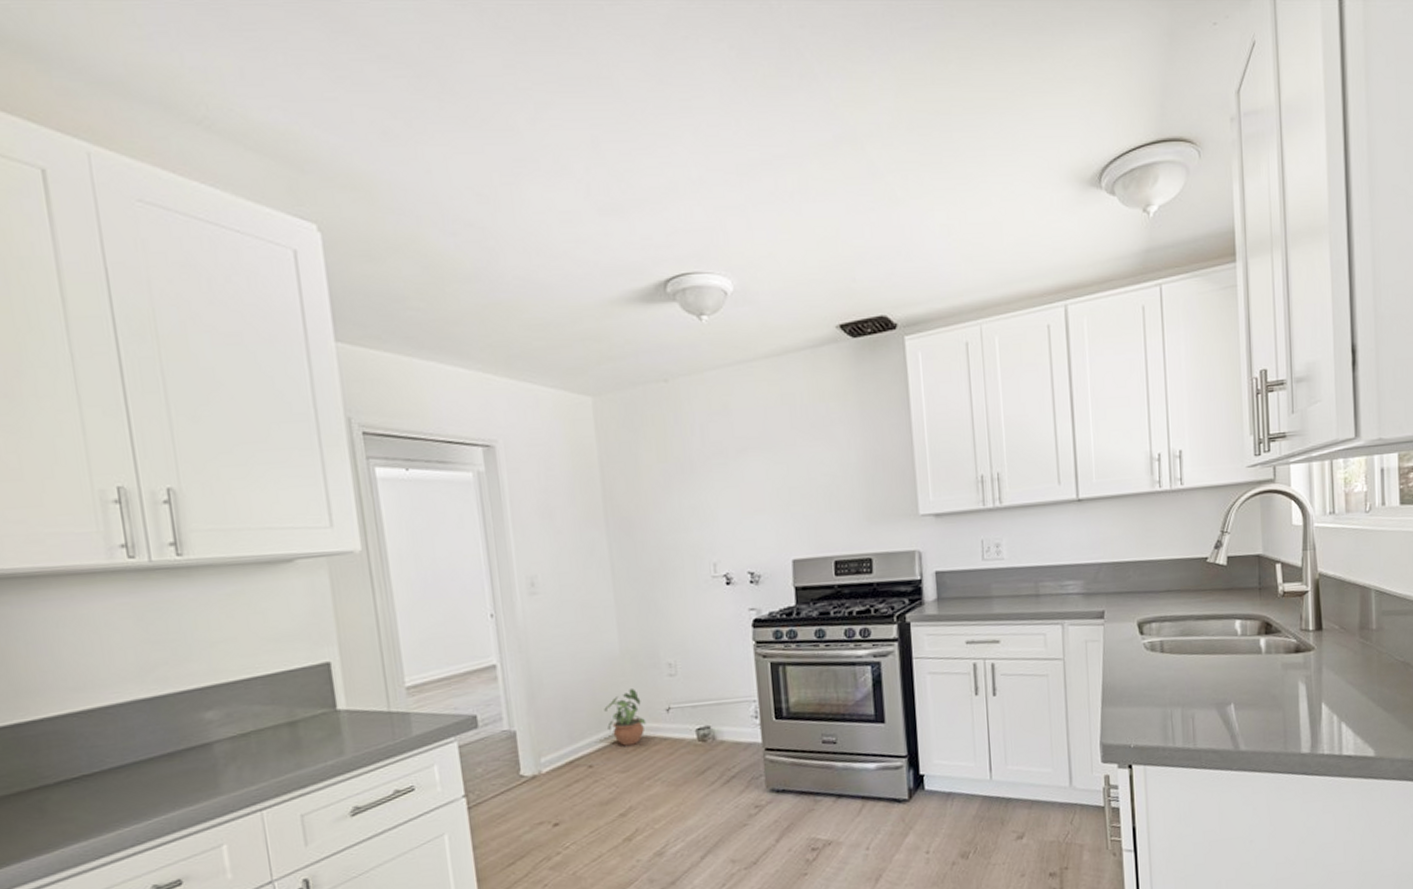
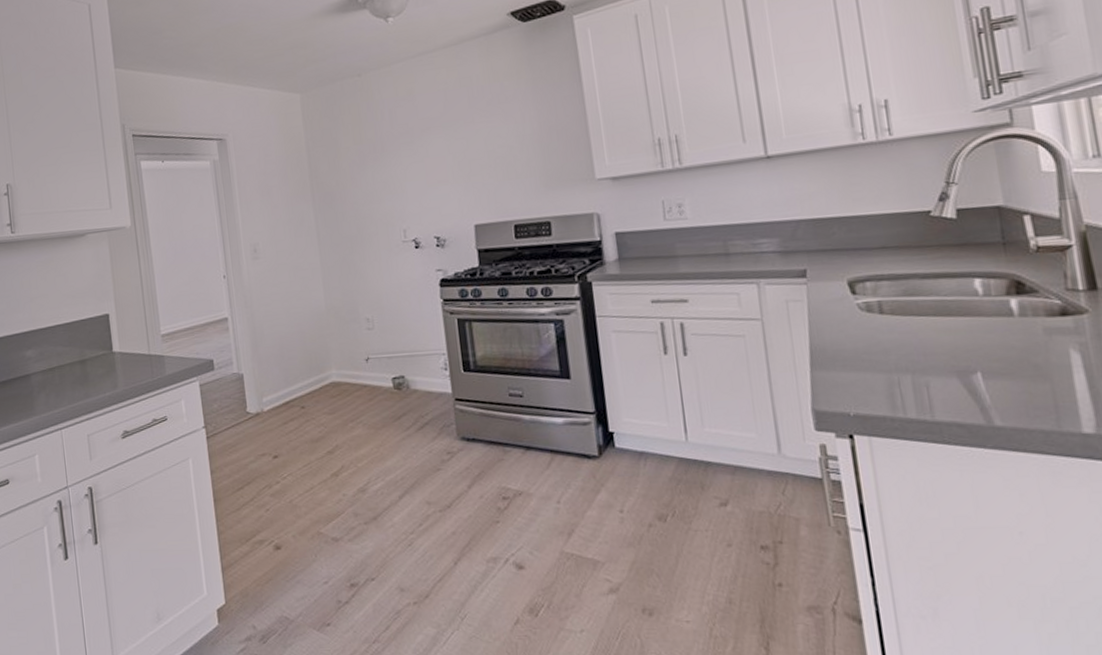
potted plant: present [604,689,647,746] -> none [313,340,349,391]

